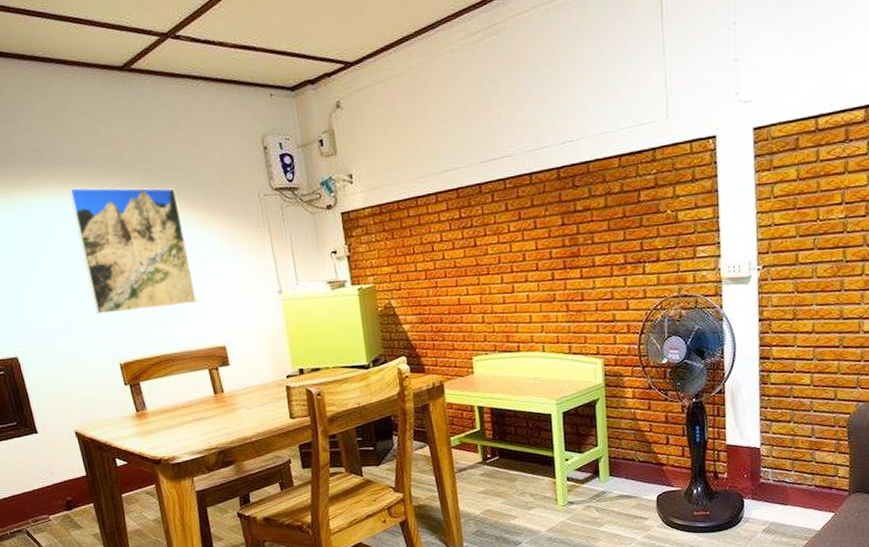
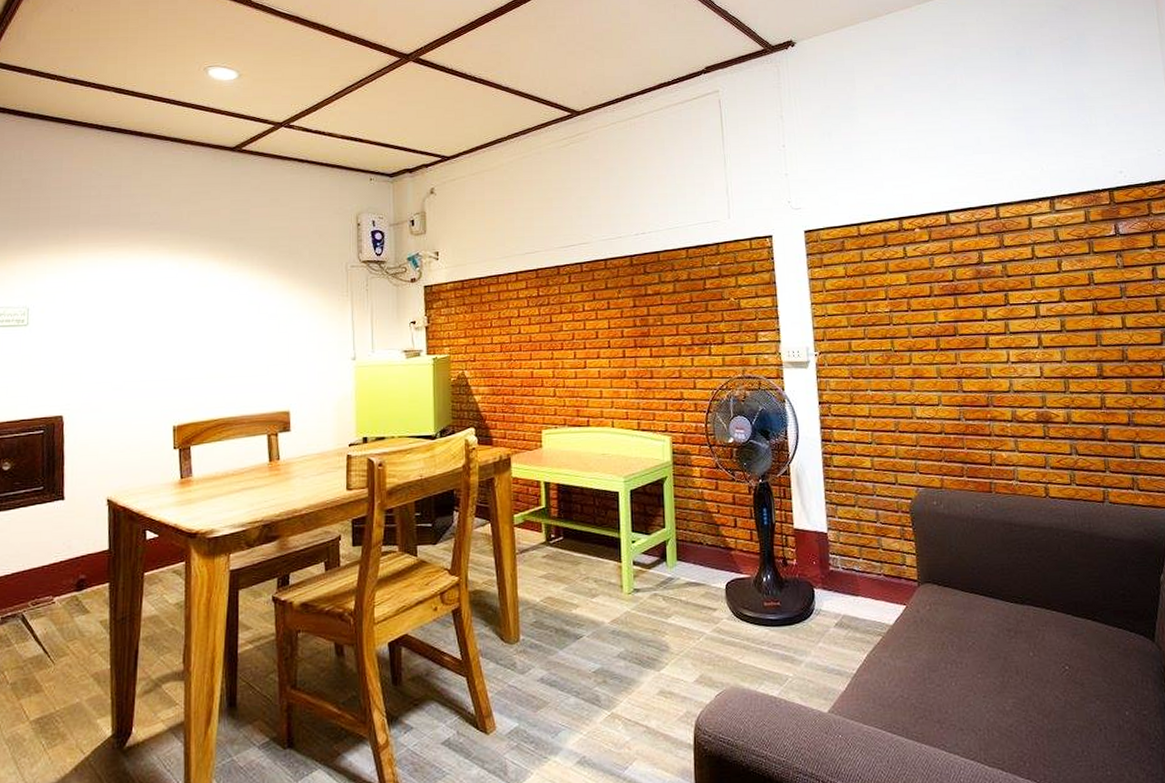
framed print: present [69,187,197,314] -> none [157,250,267,374]

